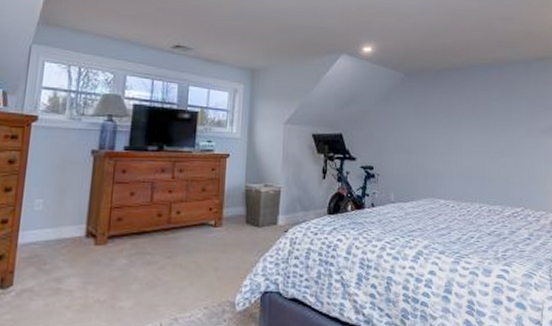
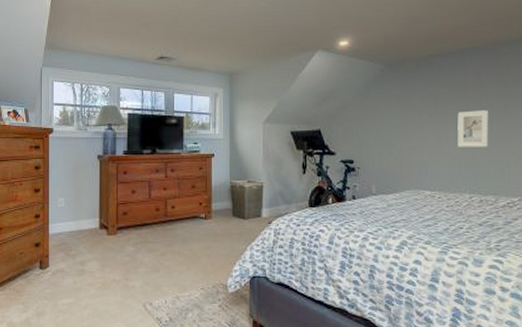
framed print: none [469,123,496,158] -> present [457,110,489,147]

